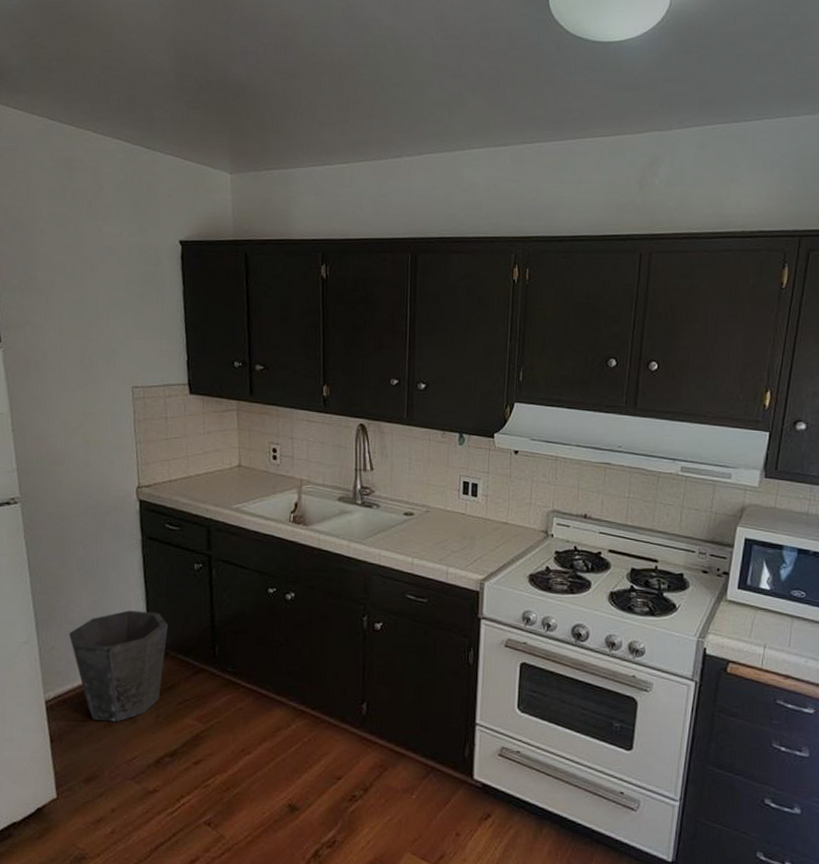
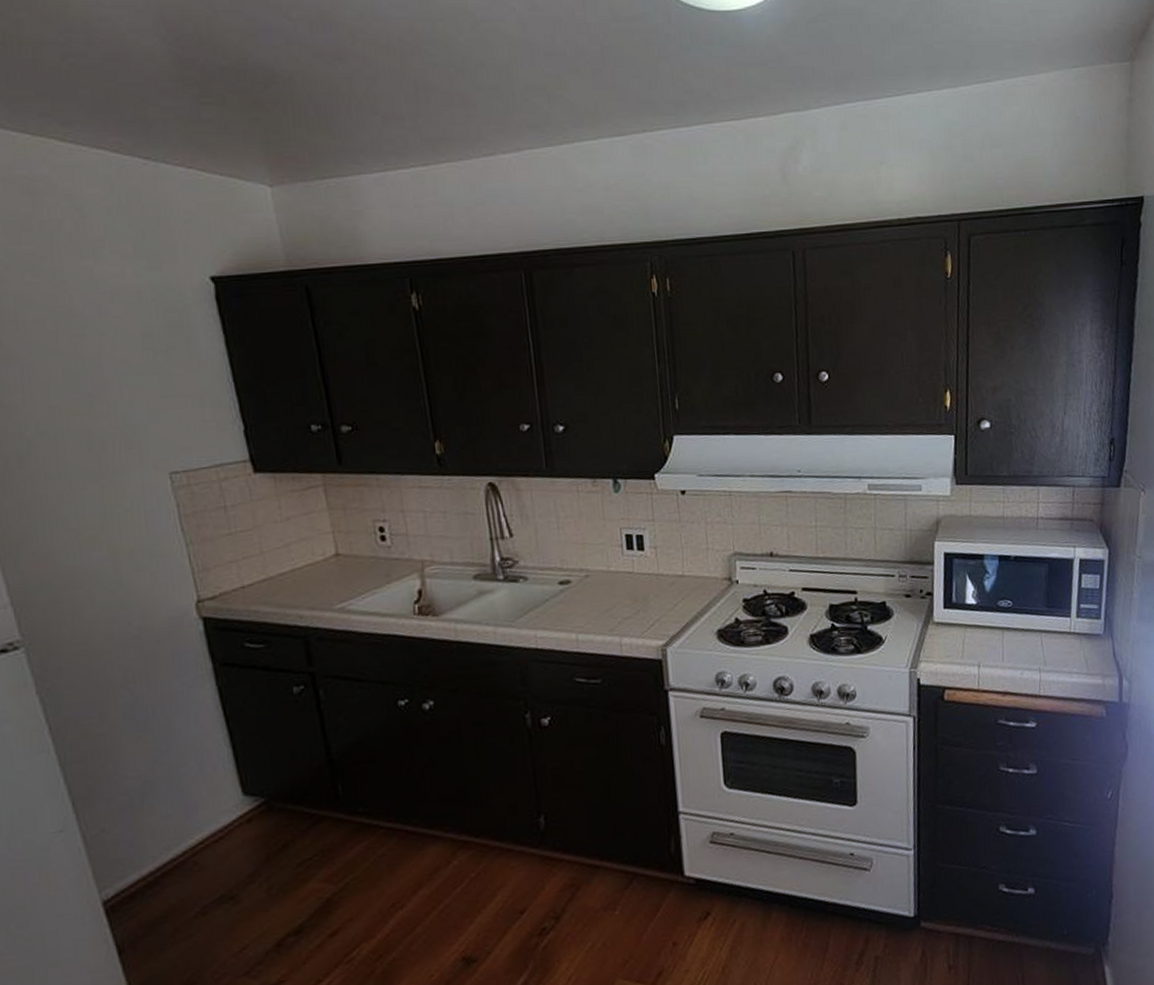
waste bin: present [68,610,169,722] -> none [123,756,269,912]

